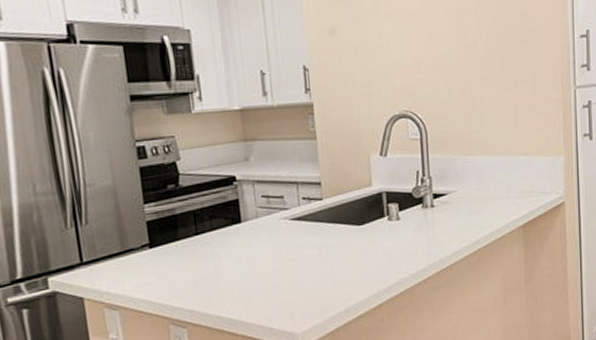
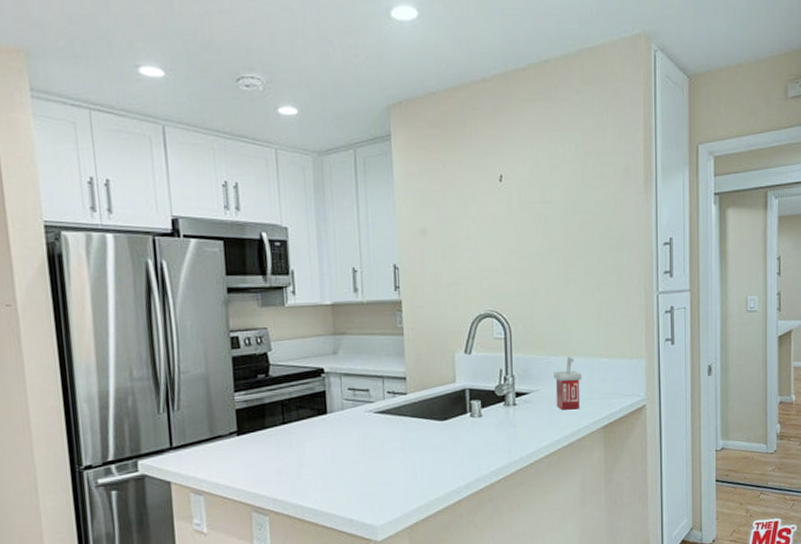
soap dispenser: none [471,156,501,210] -> present [554,357,582,410]

